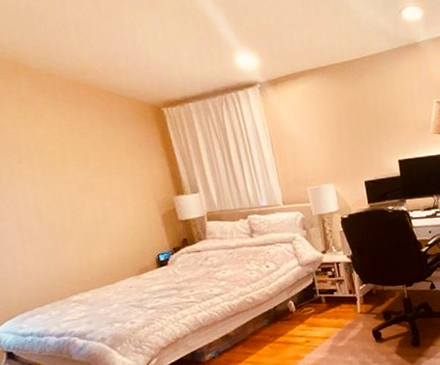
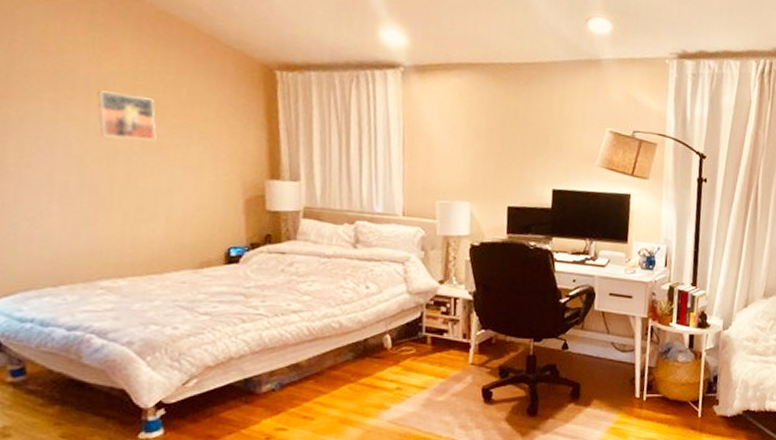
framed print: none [37,149,87,187] -> present [97,90,157,142]

